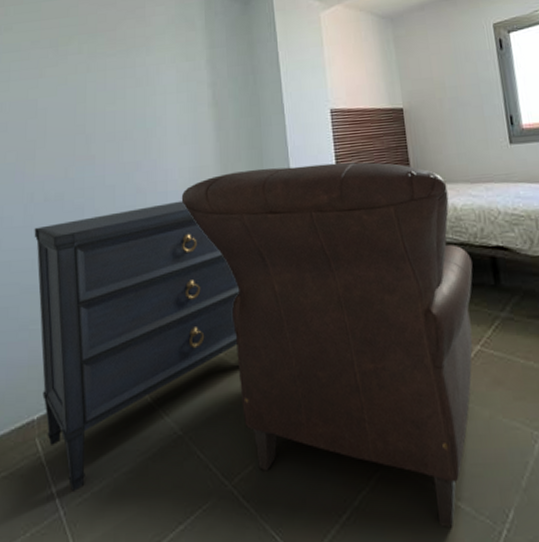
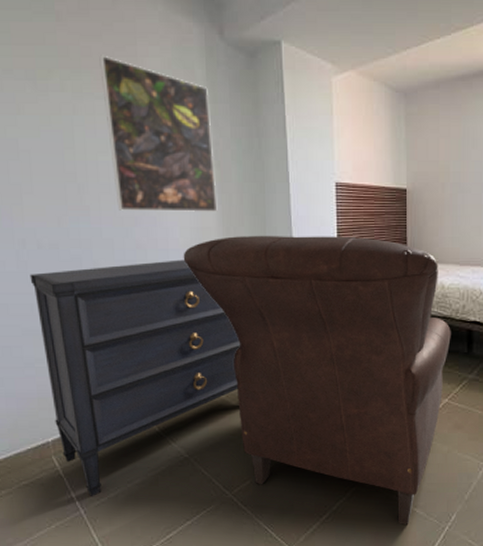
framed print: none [113,19,216,158] -> present [99,55,218,213]

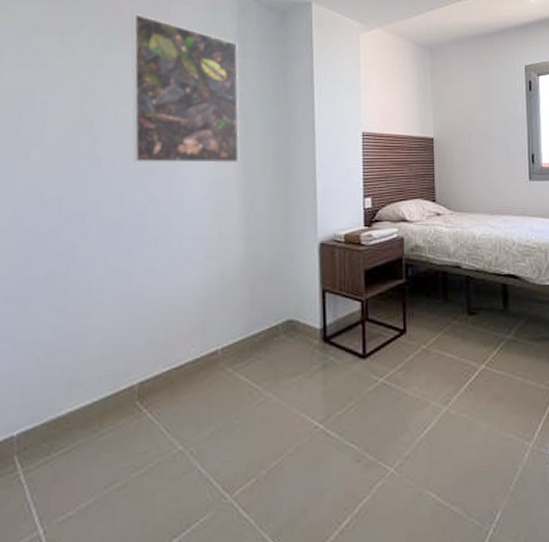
dresser: present [29,259,241,496] -> none [23,213,255,509]
chair: present [183,235,451,526] -> none [198,186,485,531]

